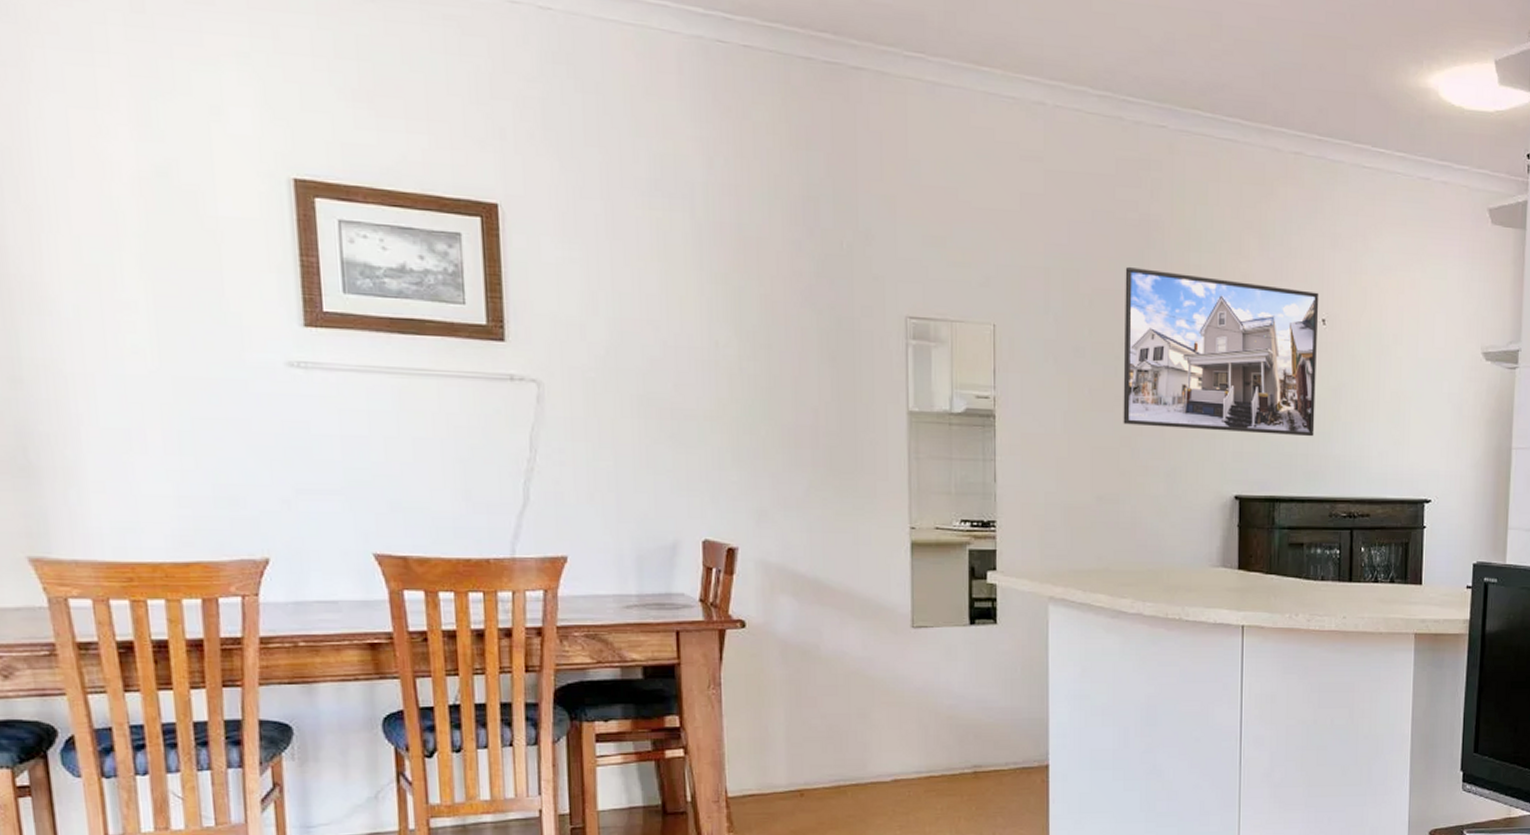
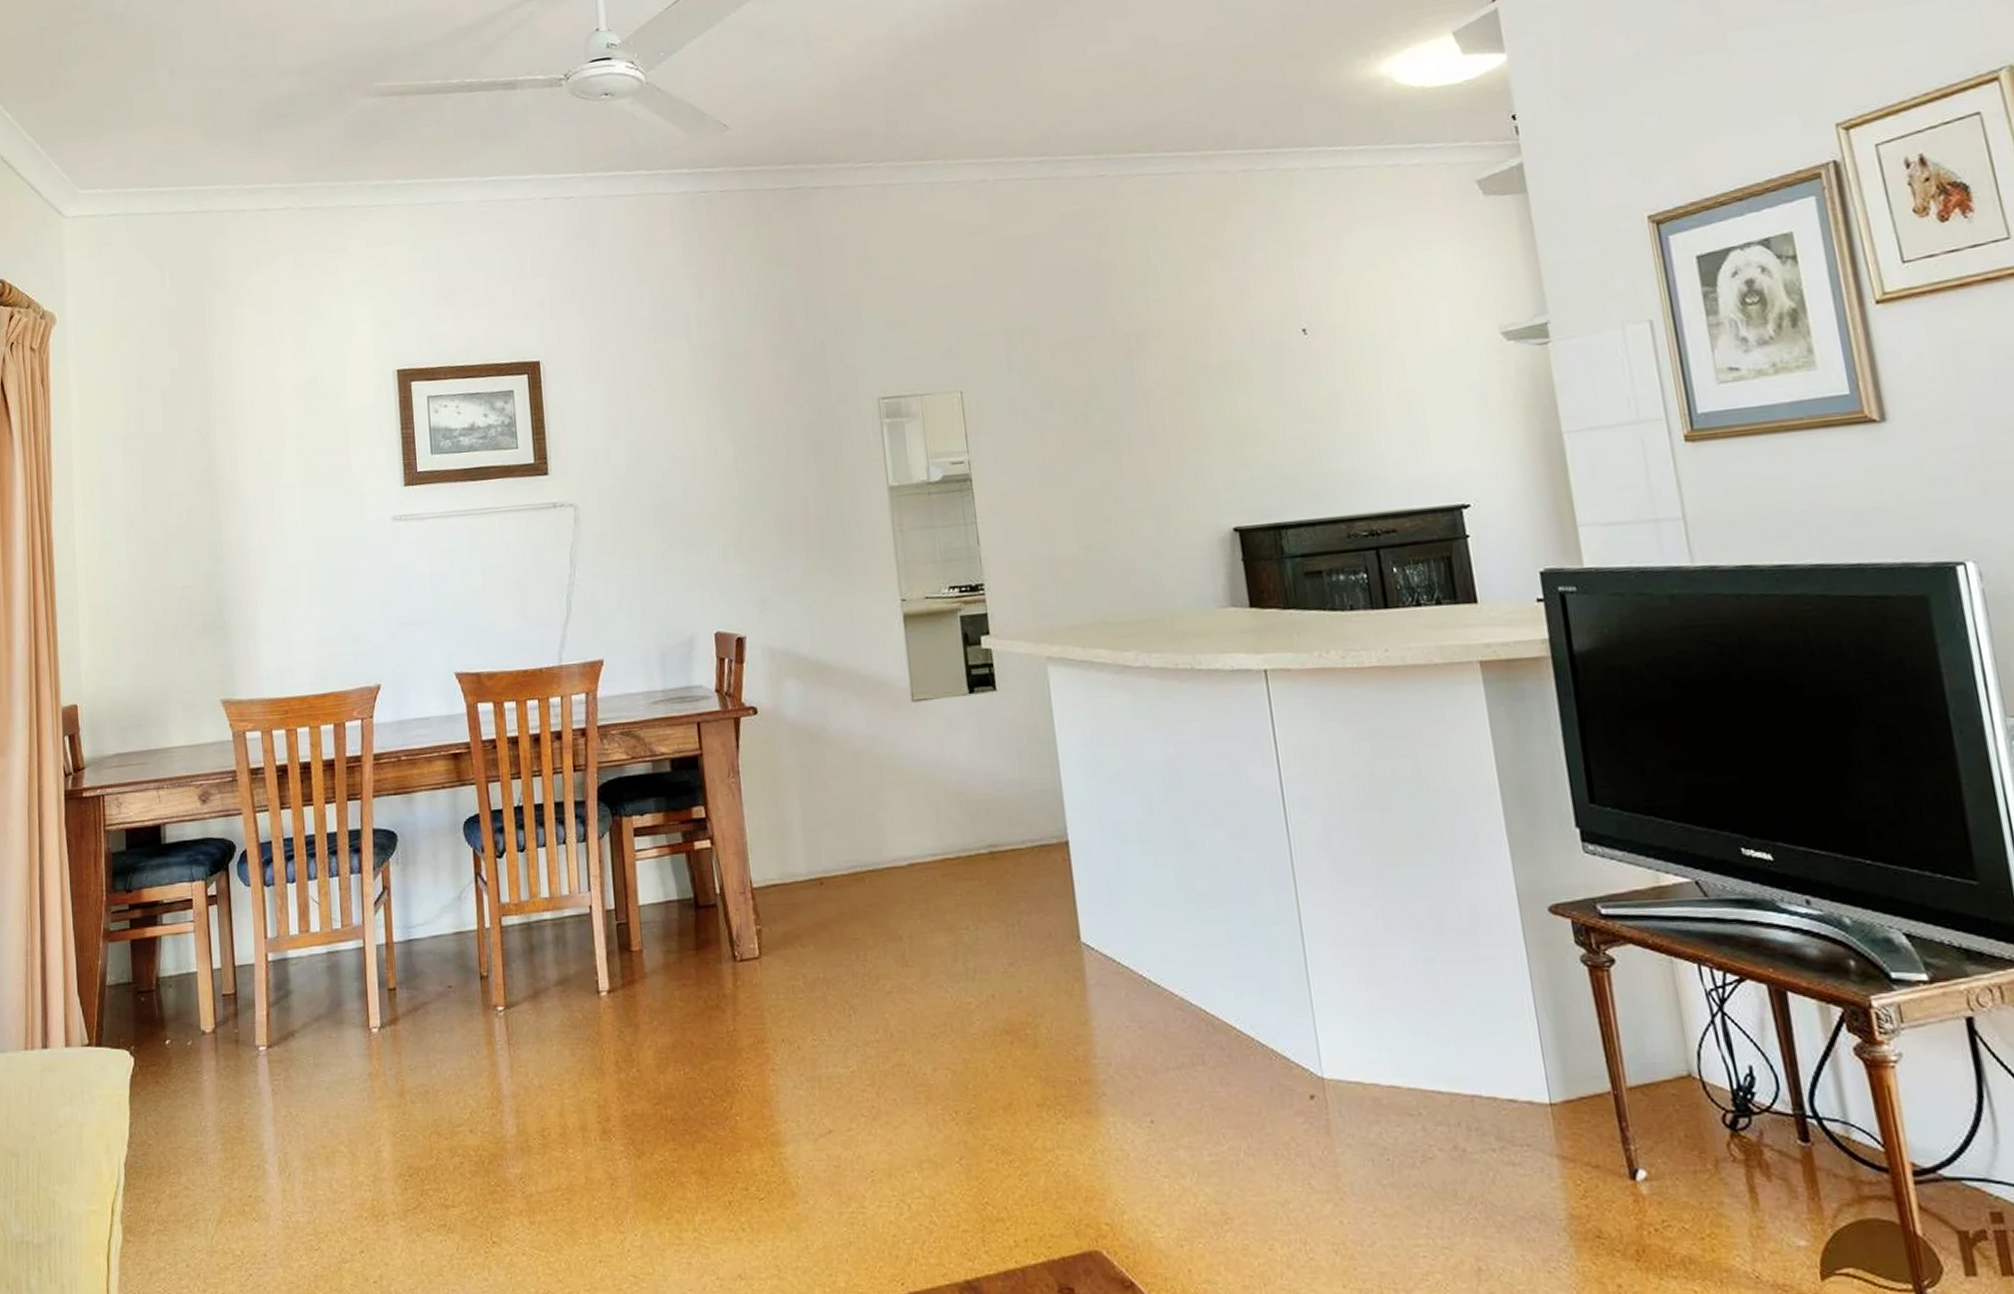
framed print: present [1123,266,1319,437] -> none [1083,303,1314,469]

